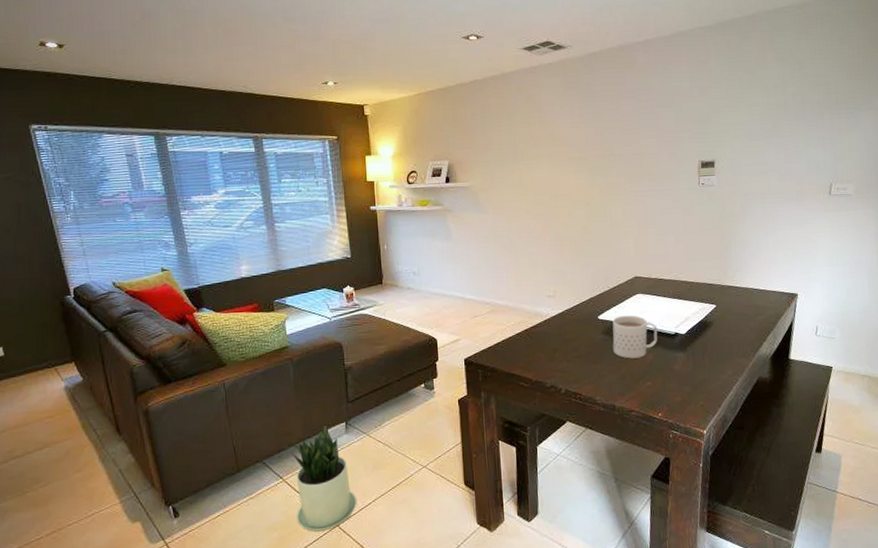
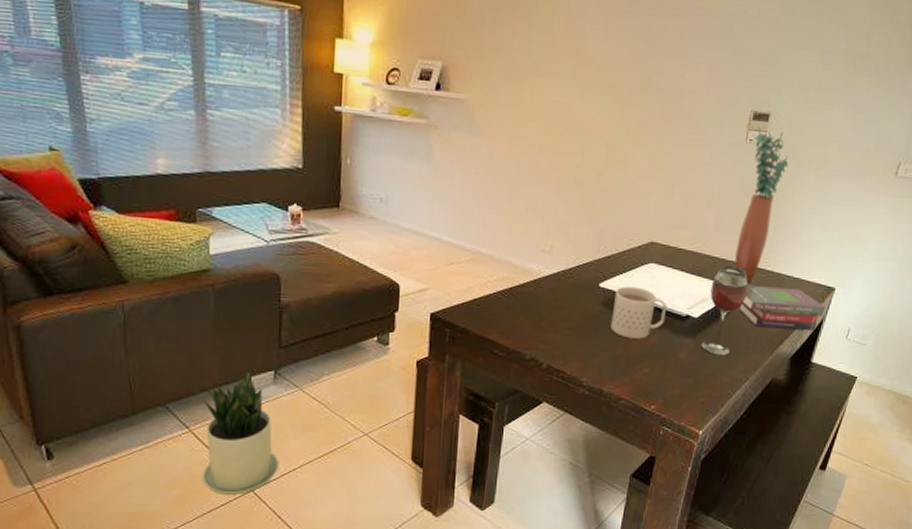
wineglass: none [691,286,723,364] -> present [701,264,749,356]
vase: none [705,173,738,299] -> present [734,127,789,283]
books: none [719,298,793,335] -> present [739,285,826,331]

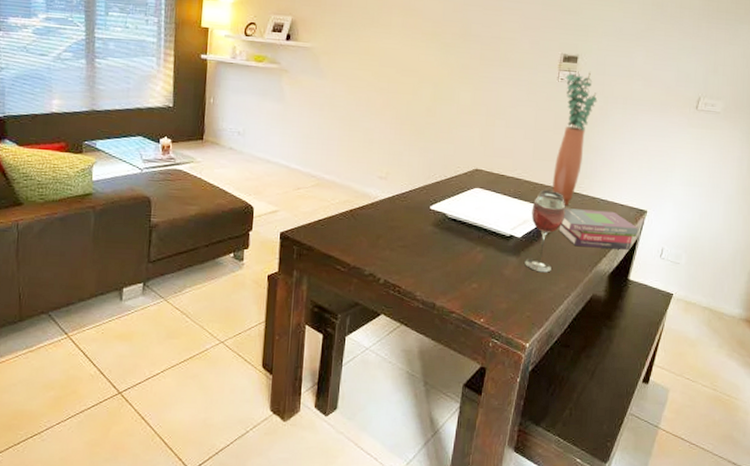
planter: present [202,372,279,495] -> none [77,284,145,396]
mug: present [610,286,667,339] -> none [441,208,492,257]

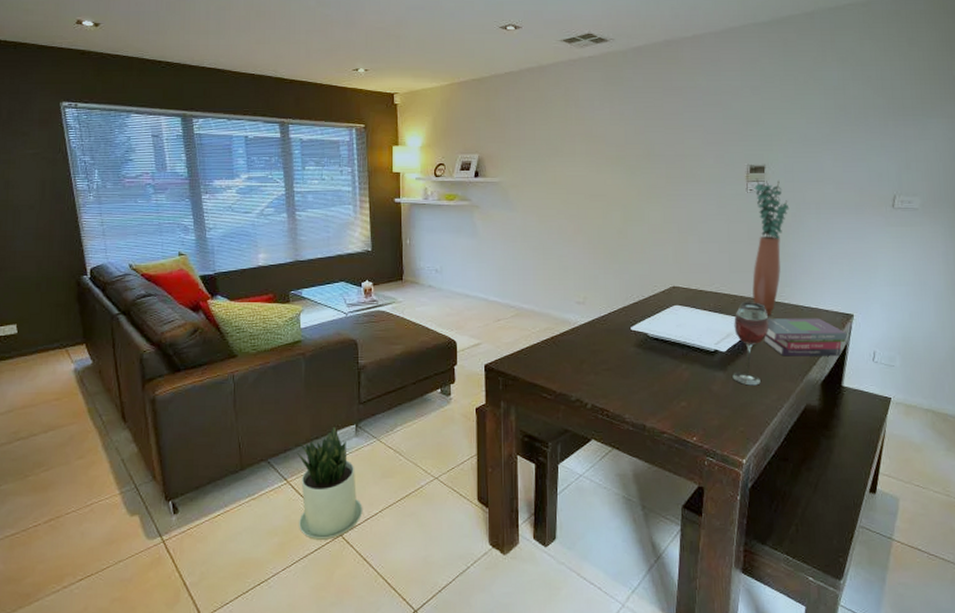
planter: none [77,284,145,396] -> present [297,427,363,540]

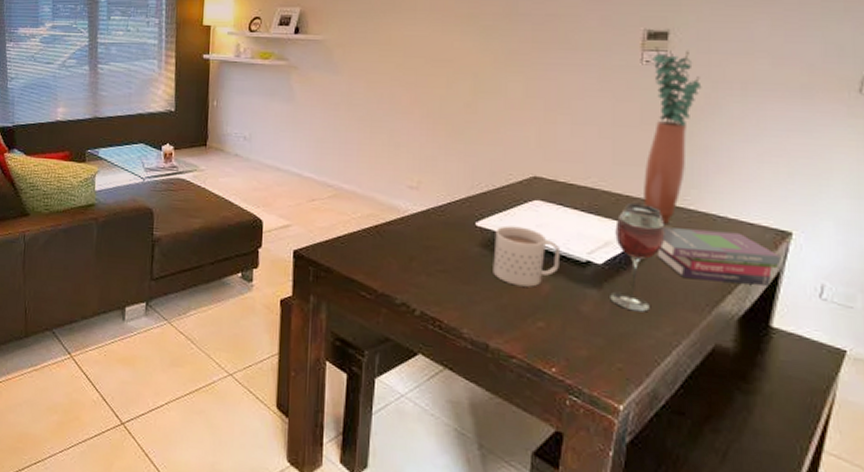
planter: present [297,427,363,540] -> none [80,302,148,427]
mug: none [645,328,696,375] -> present [493,225,561,287]

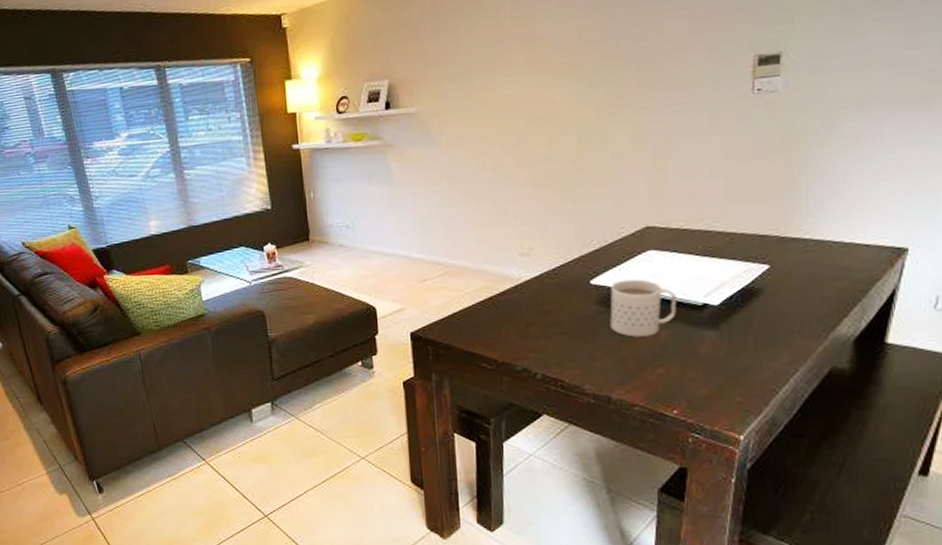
wineglass: present [610,202,666,312] -> none [727,239,781,346]
vase: present [644,47,702,224] -> none [758,70,817,257]
books: present [657,227,782,286] -> none [773,255,897,308]

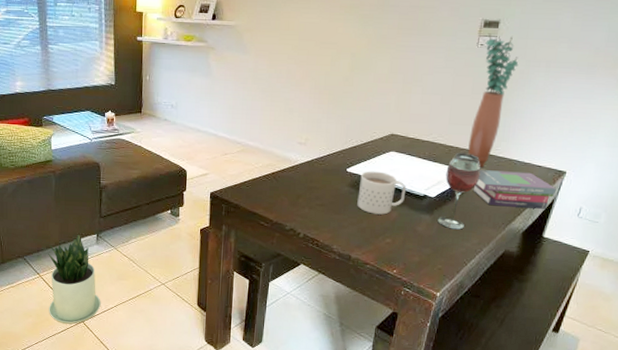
planter: none [213,405,287,520] -> present [48,235,101,324]
wineglass: none [727,239,781,346] -> present [438,152,481,230]
vase: none [758,70,817,257] -> present [468,33,519,167]
books: none [773,255,897,308] -> present [473,170,557,209]

